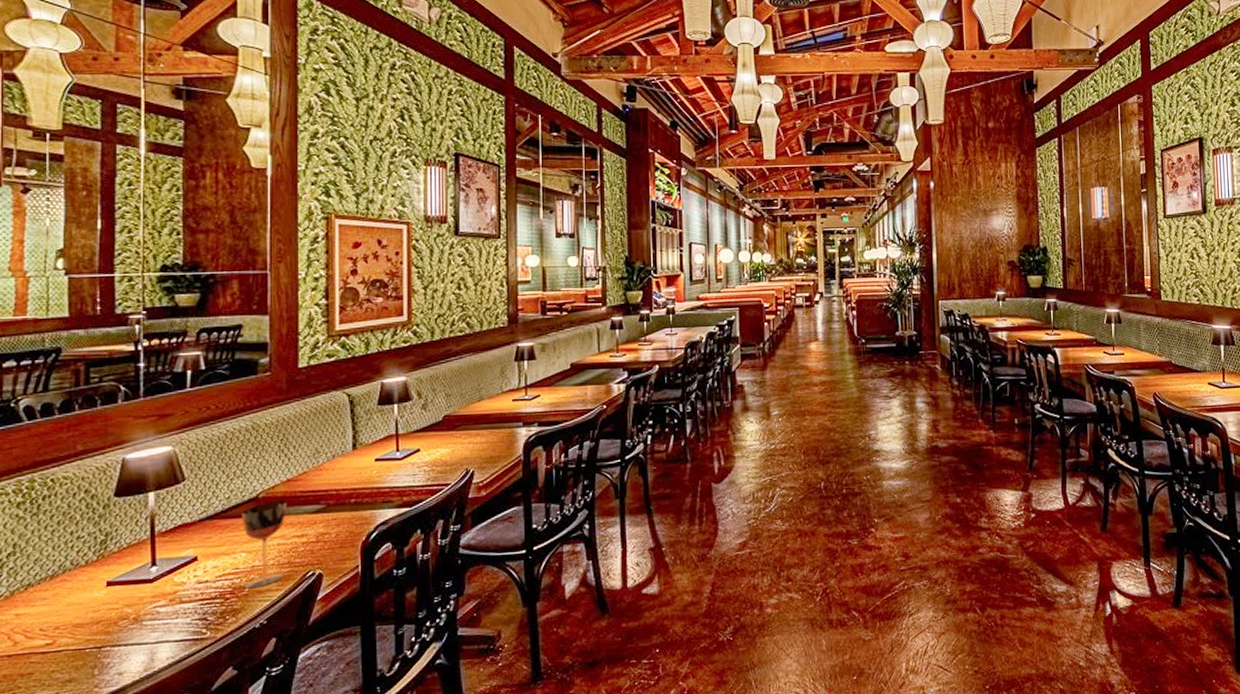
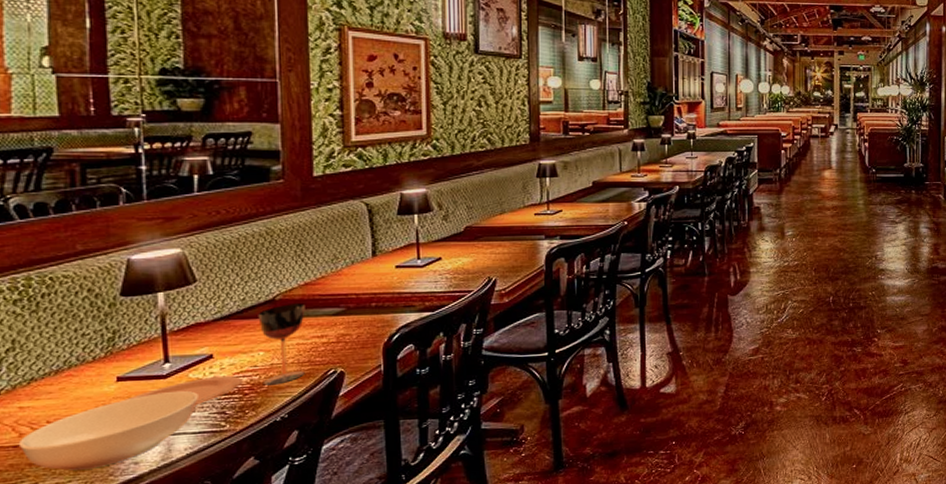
bowl: none [12,595,182,682] -> present [18,390,198,471]
plate: none [113,579,223,612] -> present [125,375,242,406]

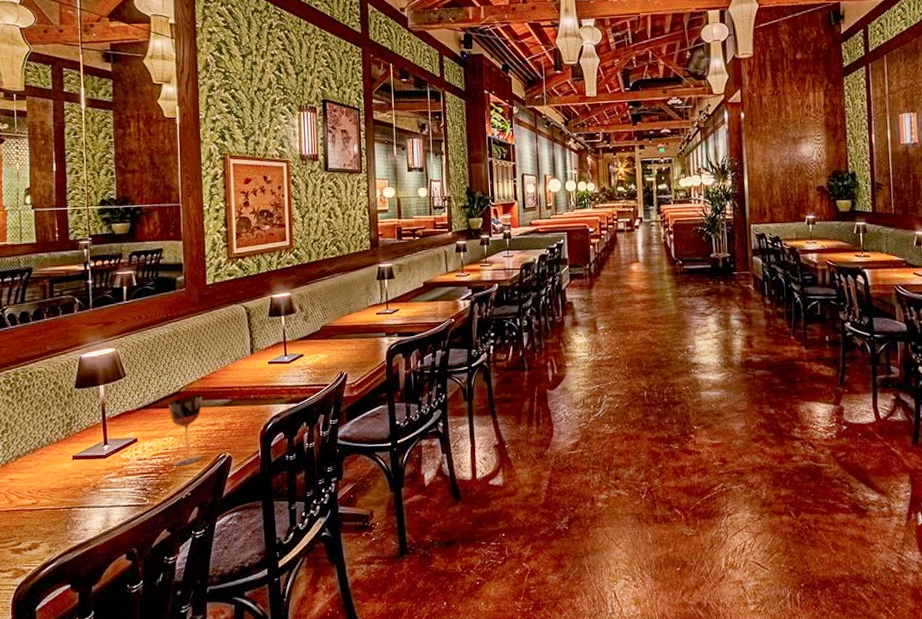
bowl: present [18,390,198,471] -> none [9,469,127,534]
plate: present [125,375,242,406] -> none [78,457,157,482]

